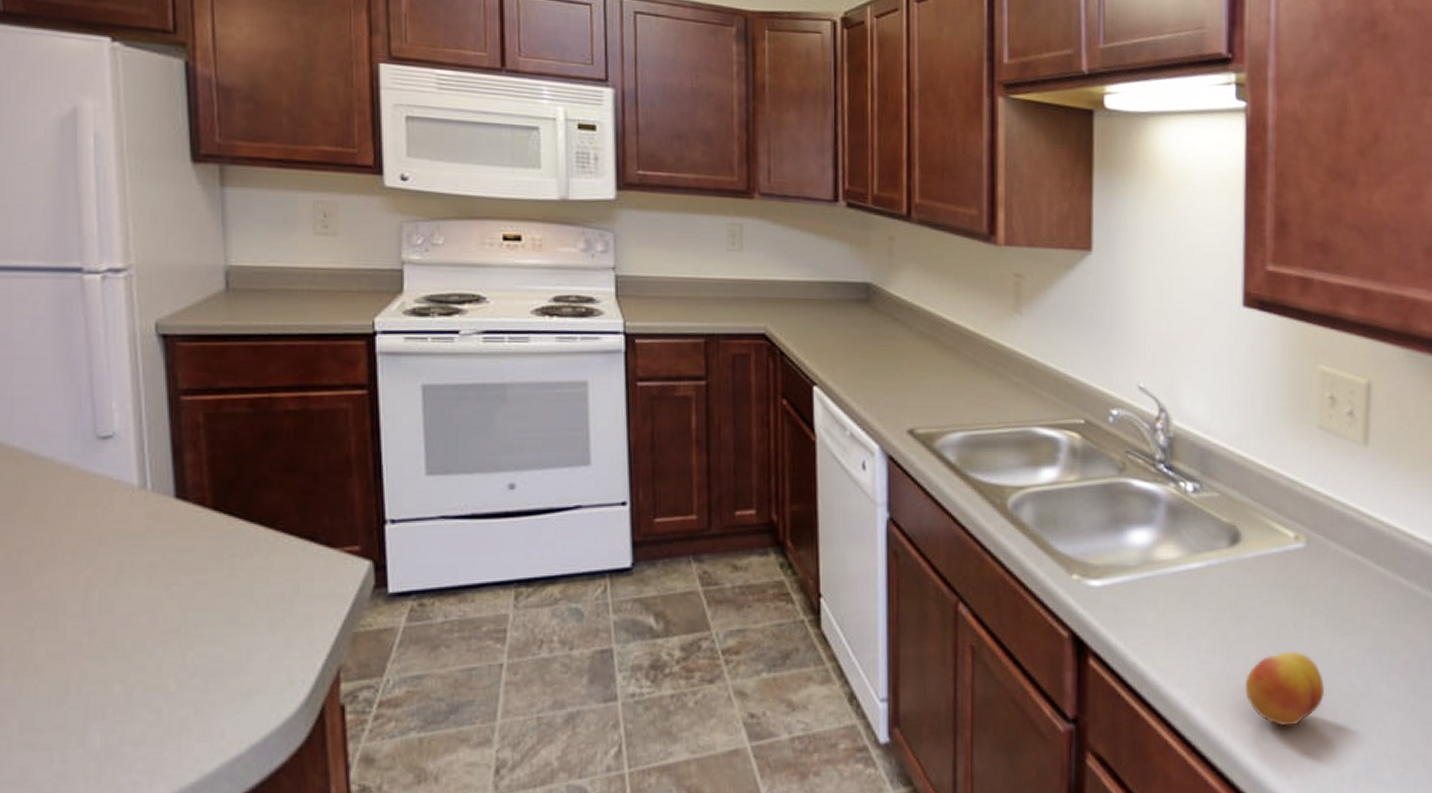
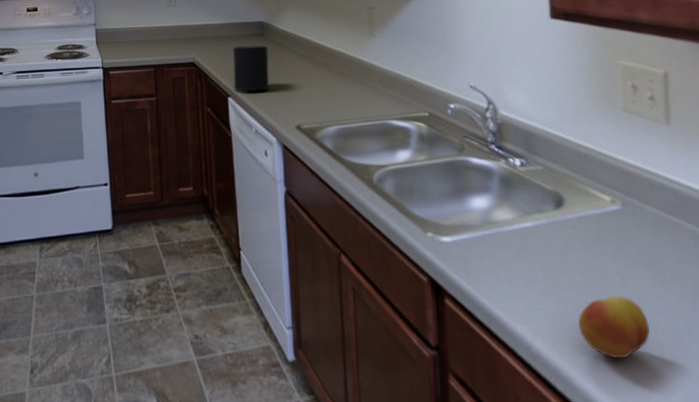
pen holder: none [823,314,874,379] -> present [233,45,269,91]

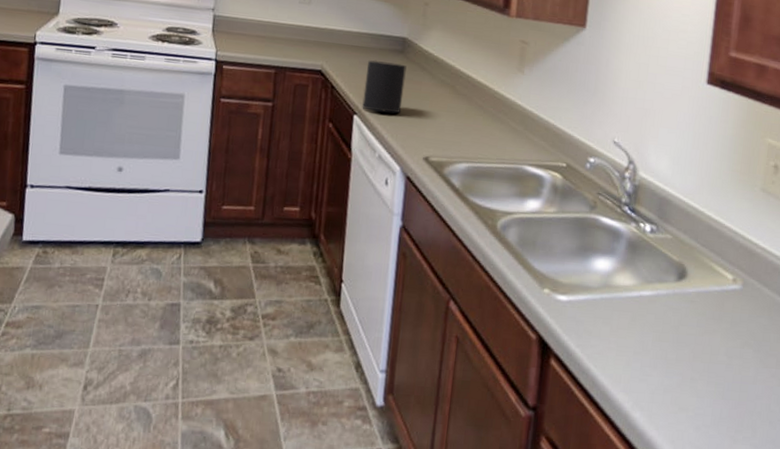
fruit: present [578,295,651,359] -> none [678,374,747,438]

